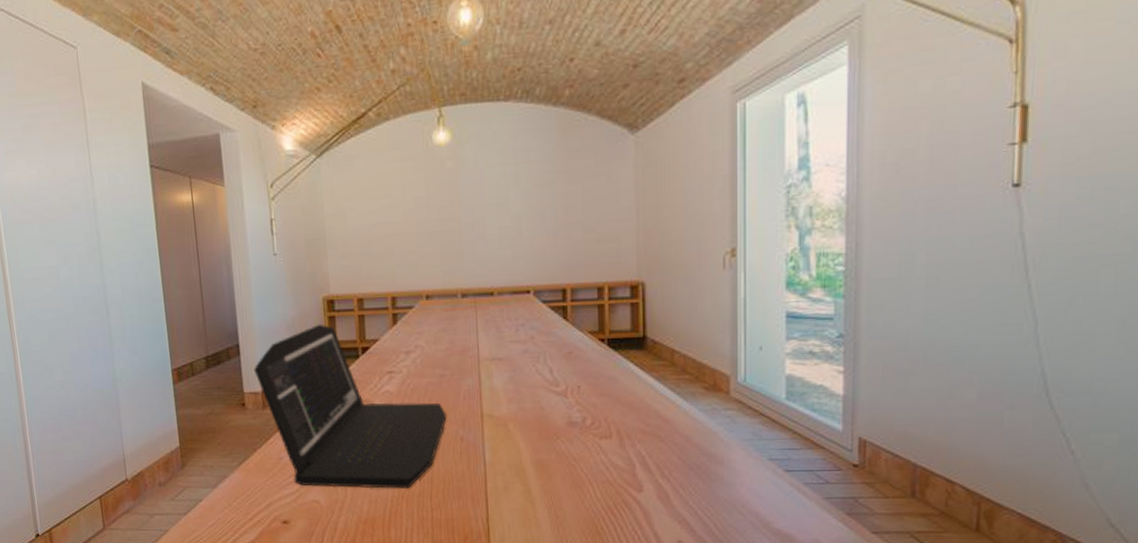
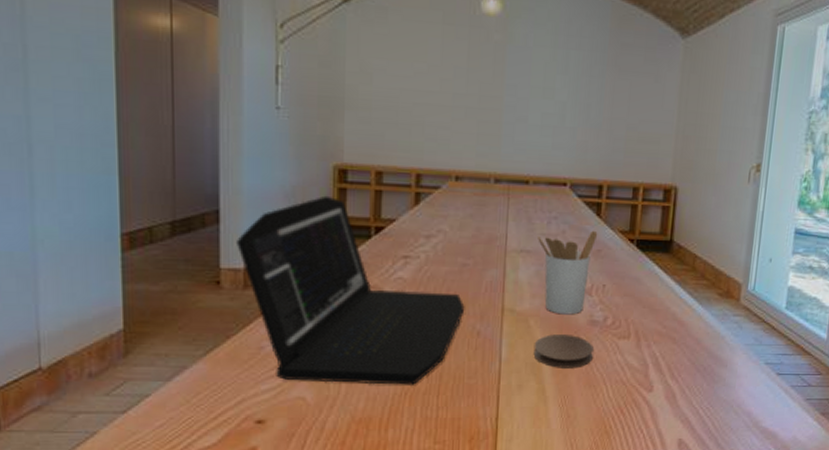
utensil holder: none [508,333,567,418] -> present [538,230,598,315]
coaster: none [515,437,575,470] -> present [533,334,593,368]

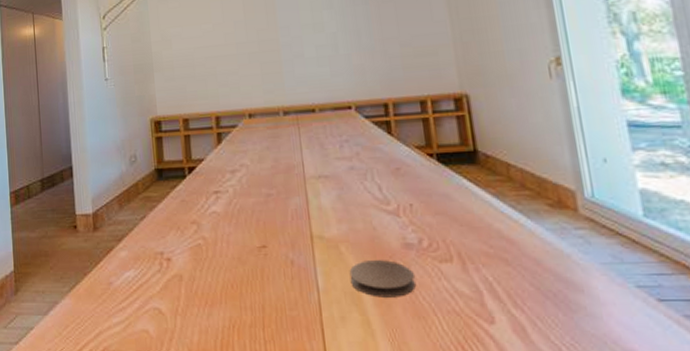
laptop: present [237,195,465,385] -> none [86,144,276,318]
utensil holder: present [538,230,598,315] -> none [333,149,394,239]

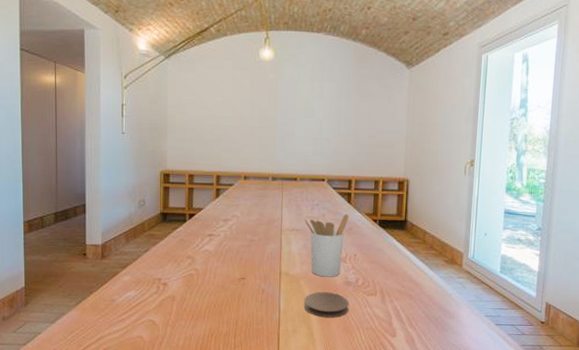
utensil holder: none [333,149,394,239] -> present [304,213,349,277]

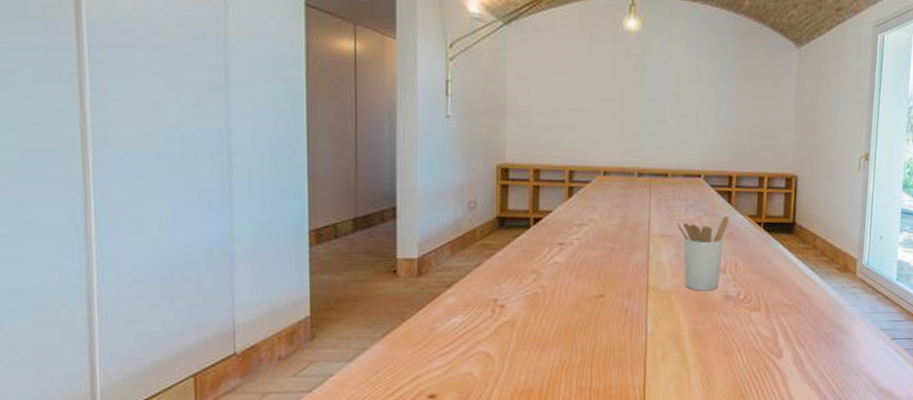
coaster: present [304,292,349,318] -> none [675,309,729,339]

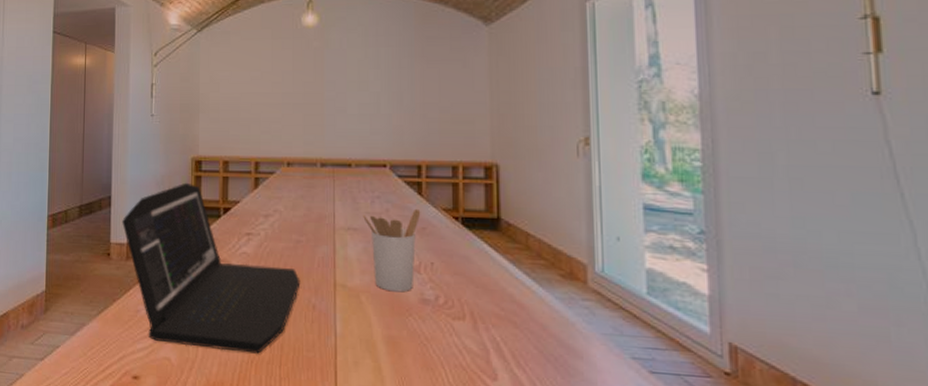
laptop: none [411,191,614,360] -> present [122,182,301,354]

